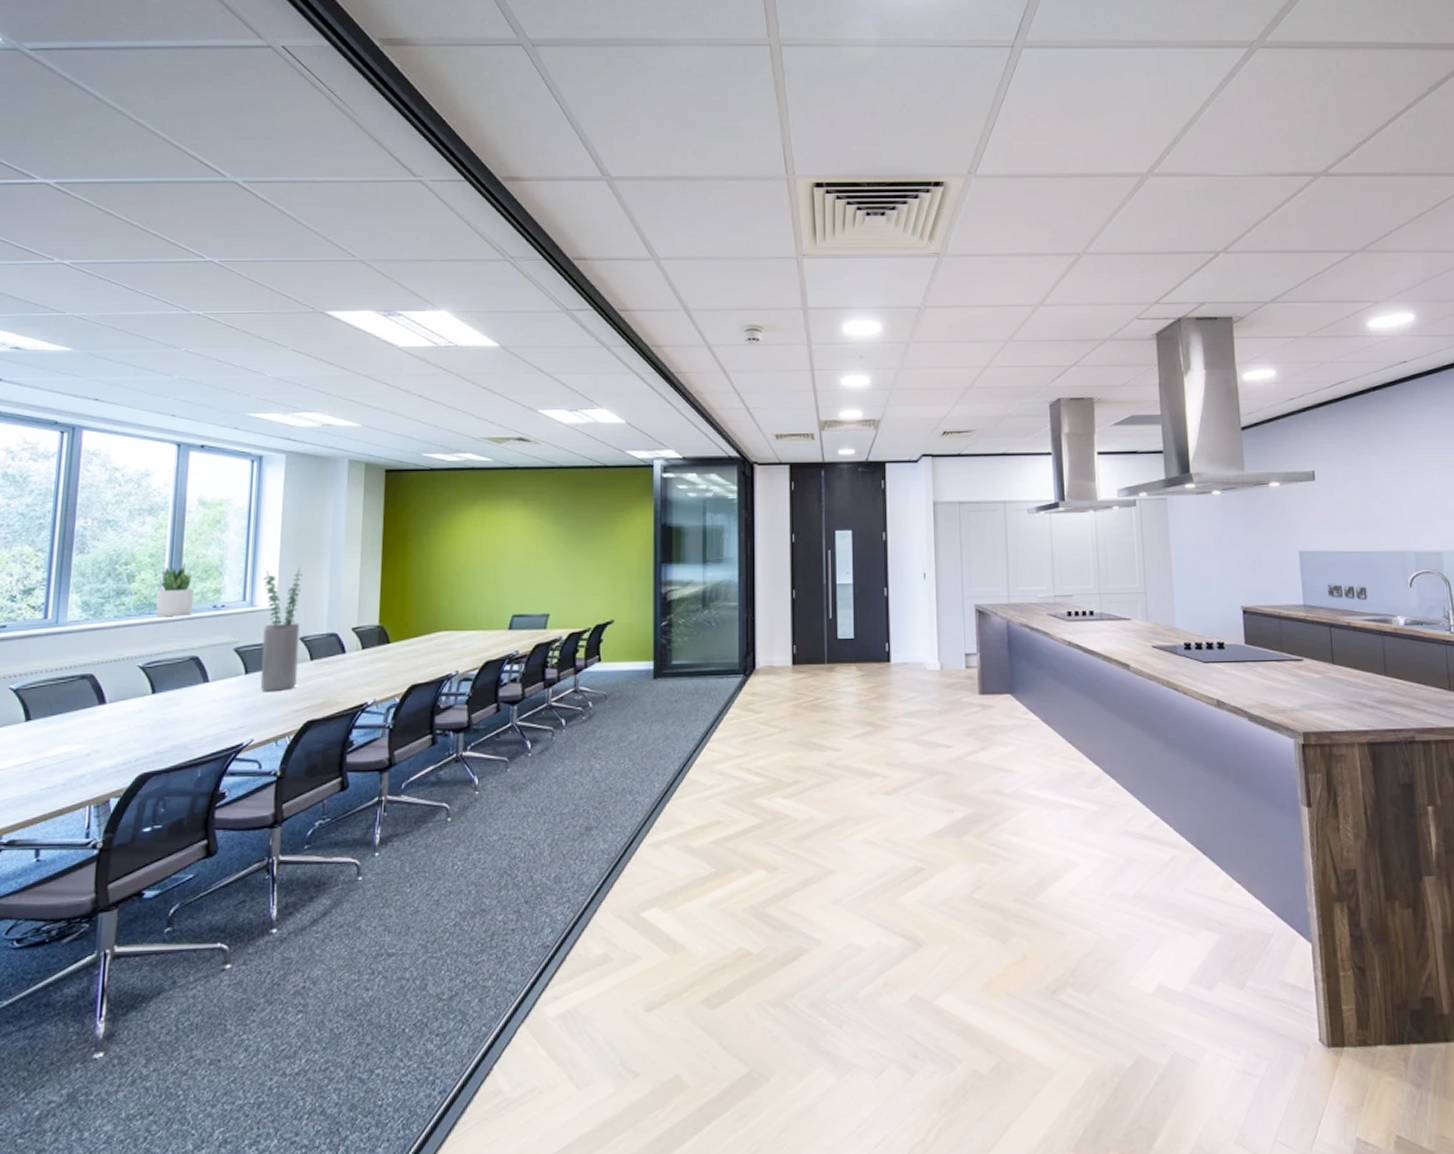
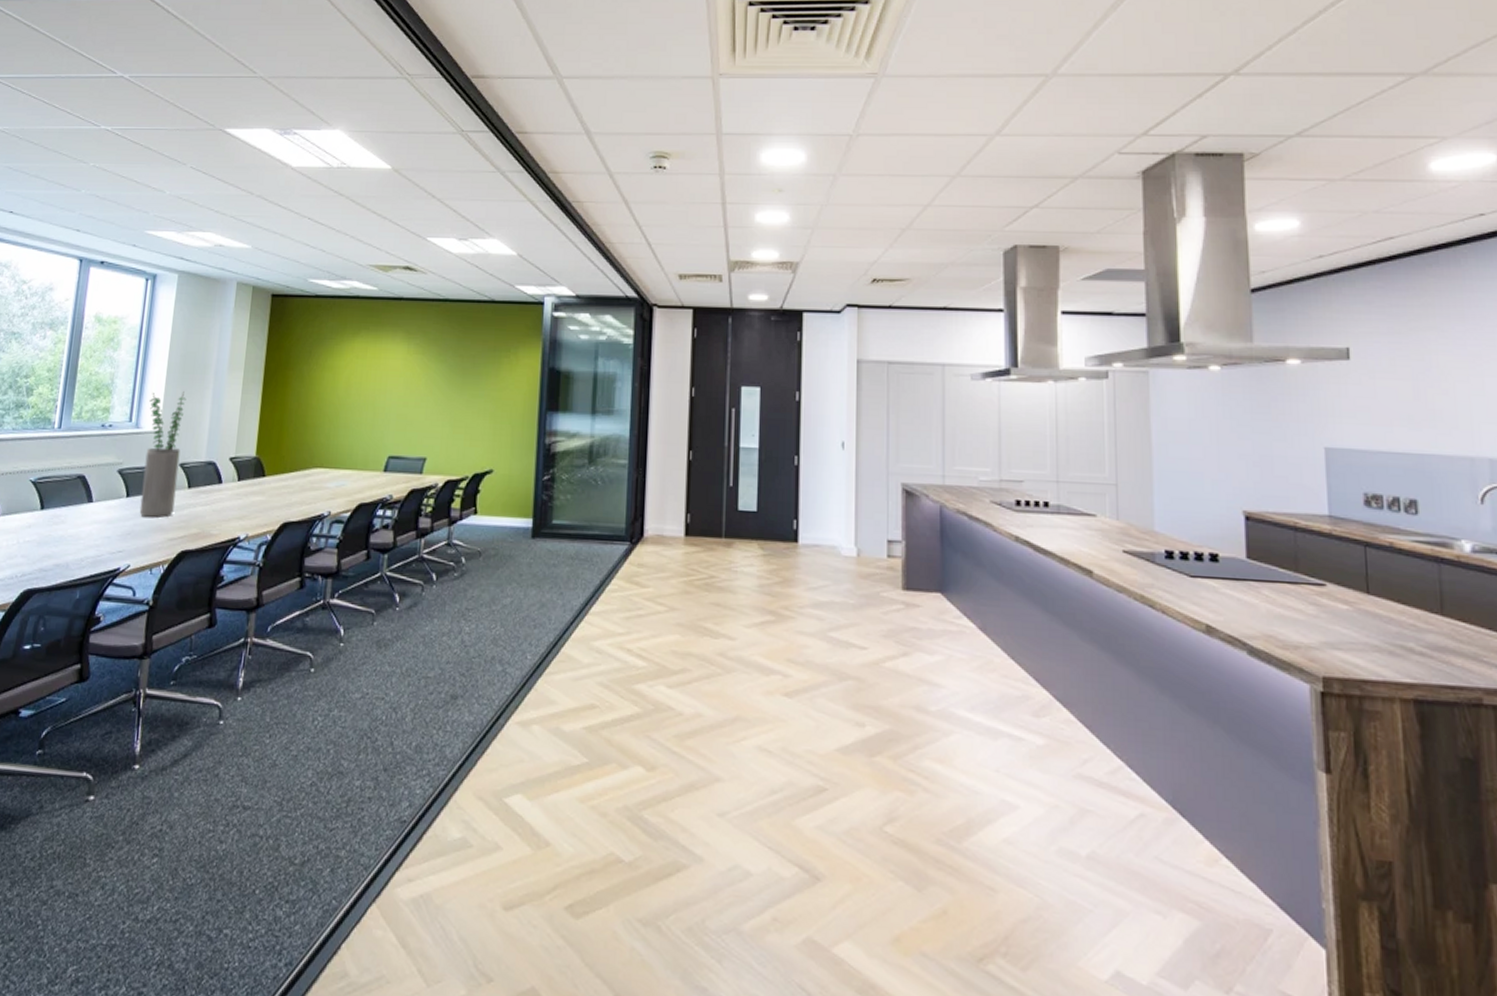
planter: present [156,563,195,617] -> none [49,379,88,434]

